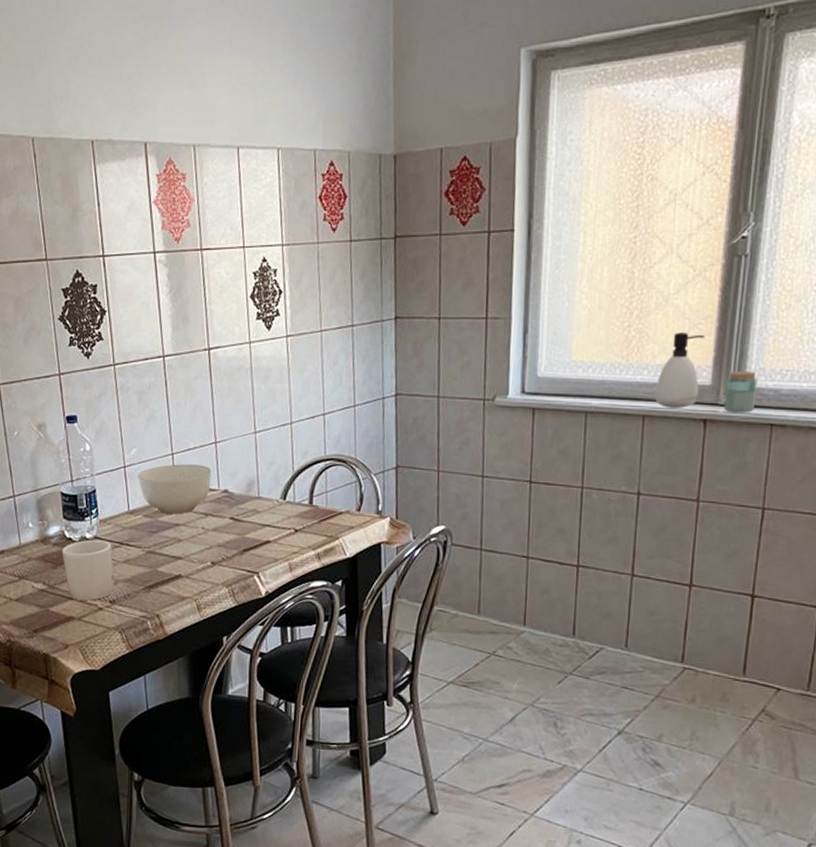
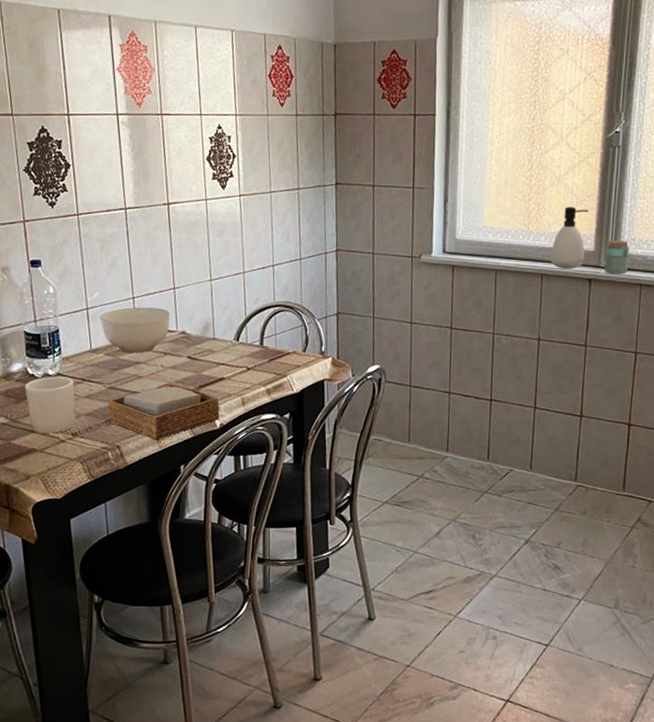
napkin holder: none [146,546,266,609] -> present [108,383,220,440]

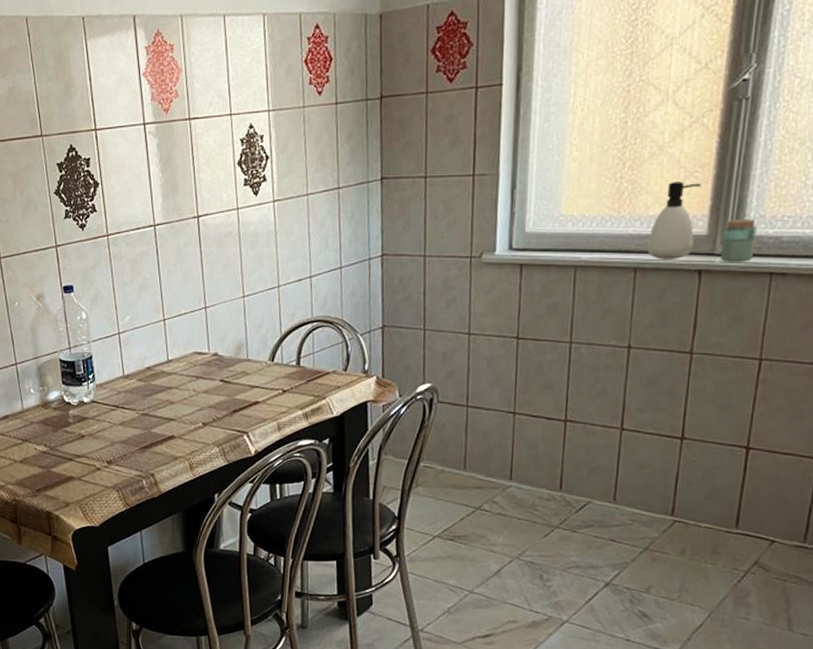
mug: present [24,376,77,433] -> none [61,403,112,461]
bowl: present [99,307,170,353] -> none [131,329,202,378]
napkin holder: present [108,383,220,440] -> none [141,408,255,468]

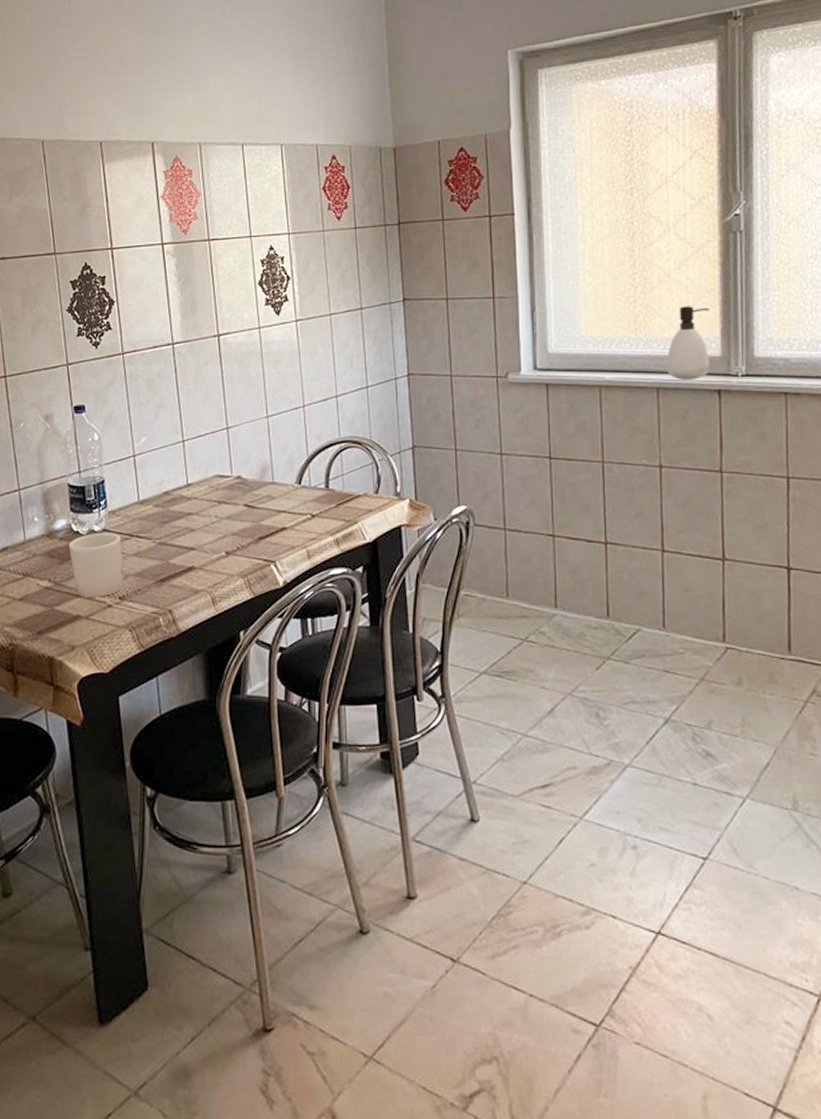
mug: none [61,403,112,461] -> present [68,532,125,597]
peanut butter: present [721,219,757,263] -> none [736,342,768,384]

